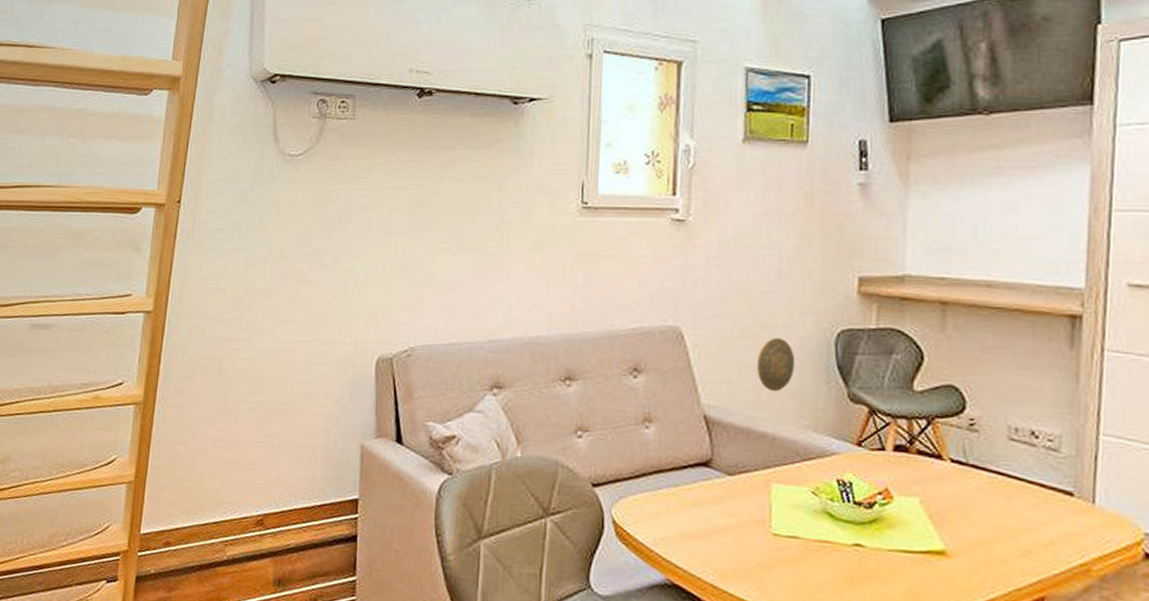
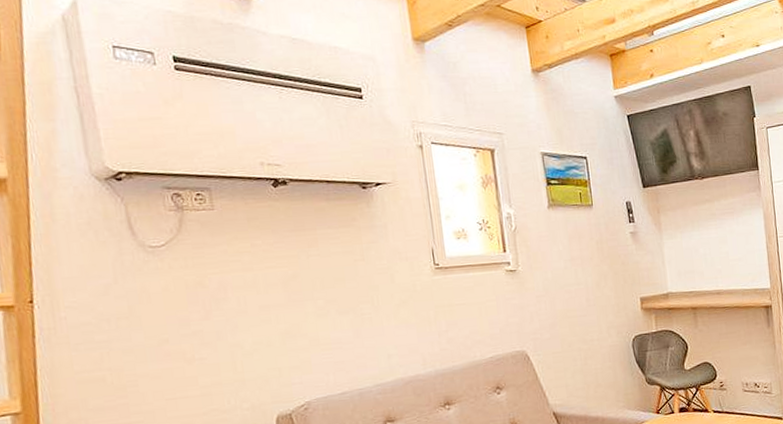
decorative plate: present [756,337,795,392] -> none [583,347,609,387]

